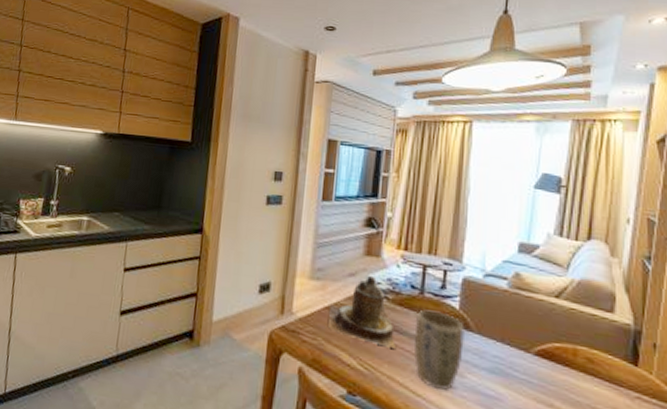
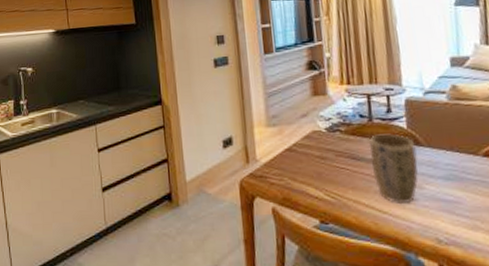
teapot: present [328,275,397,349] -> none [290,113,357,175]

